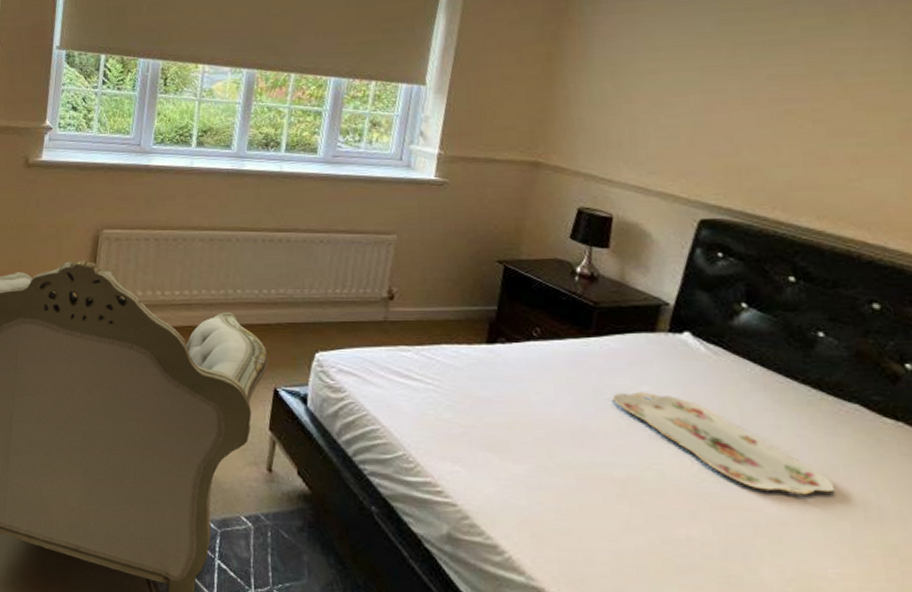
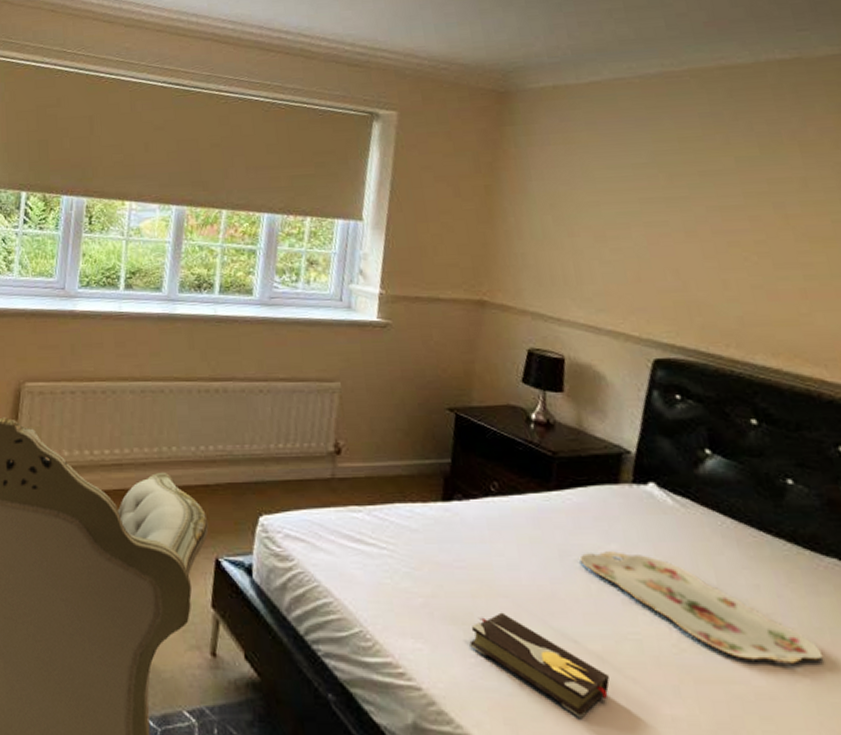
hardback book: none [504,442,631,534] -> present [469,612,610,718]

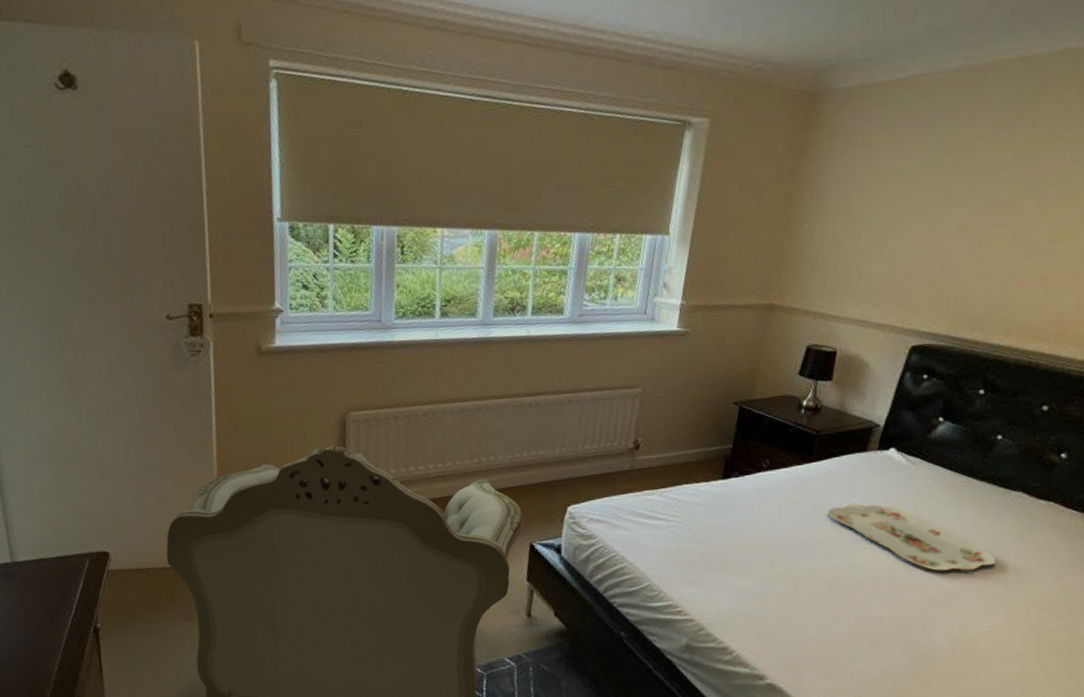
hardback book: present [469,612,610,718] -> none [734,558,837,625]

